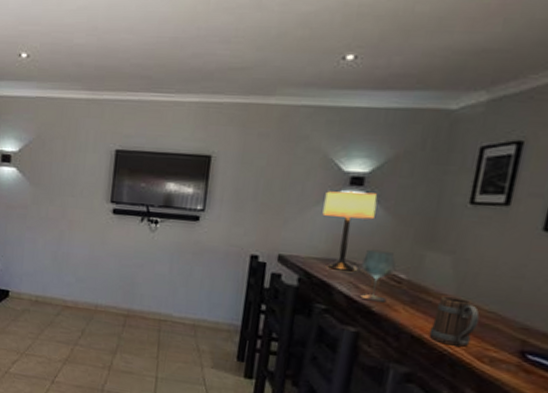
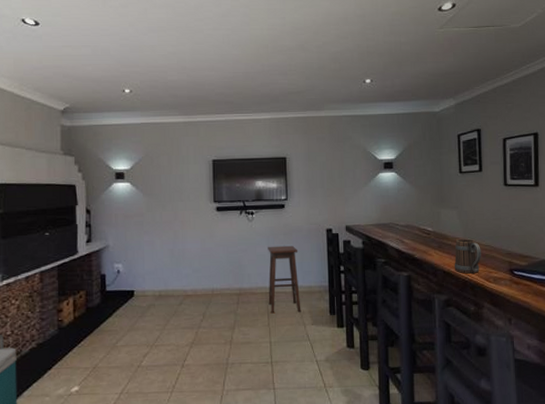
bar stool: none [160,265,209,351] -> present [268,245,301,314]
table lamp: present [322,191,377,272] -> none [370,173,404,232]
wine glass: present [360,249,396,302] -> none [402,212,425,251]

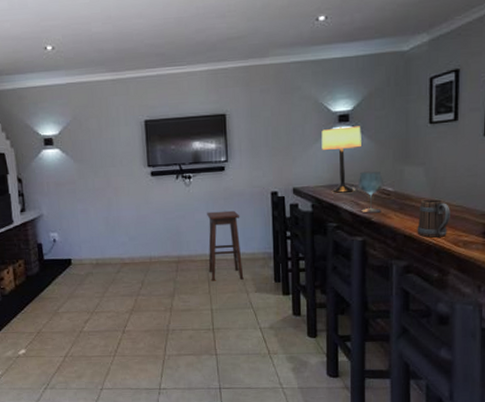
table lamp: none [370,173,404,232] -> present [321,126,361,193]
wine glass: none [402,212,425,251] -> present [358,171,384,214]

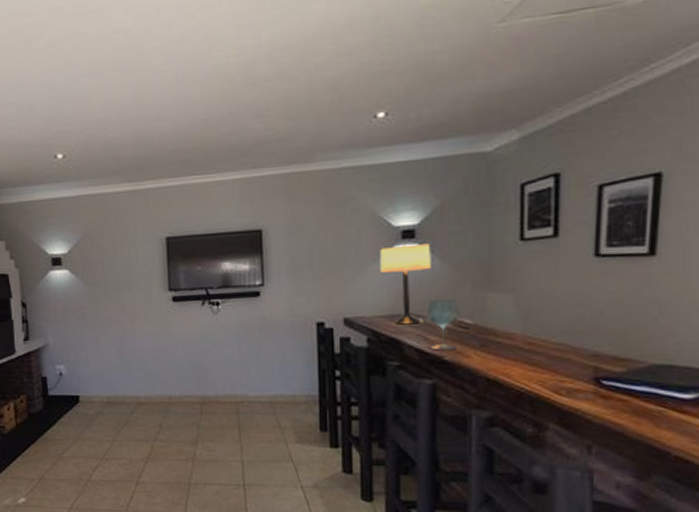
bar stool: present [207,210,244,281] -> none [238,343,282,428]
beer mug: present [417,198,450,238] -> none [504,334,549,383]

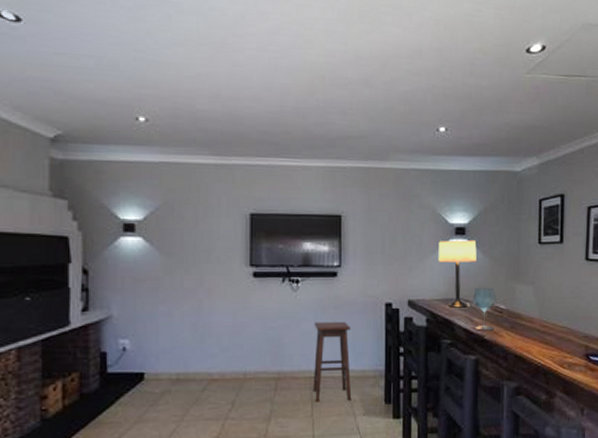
bar stool: none [238,343,282,428] -> present [313,321,352,402]

